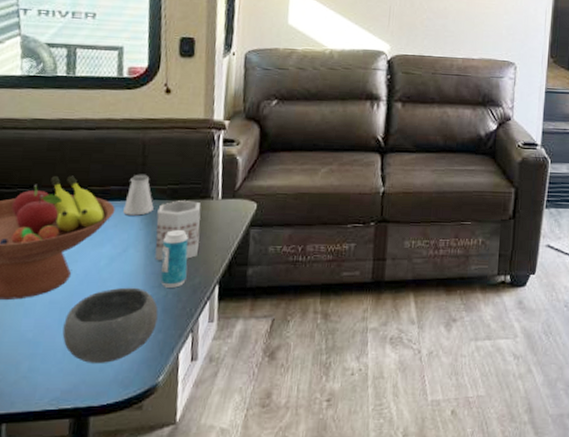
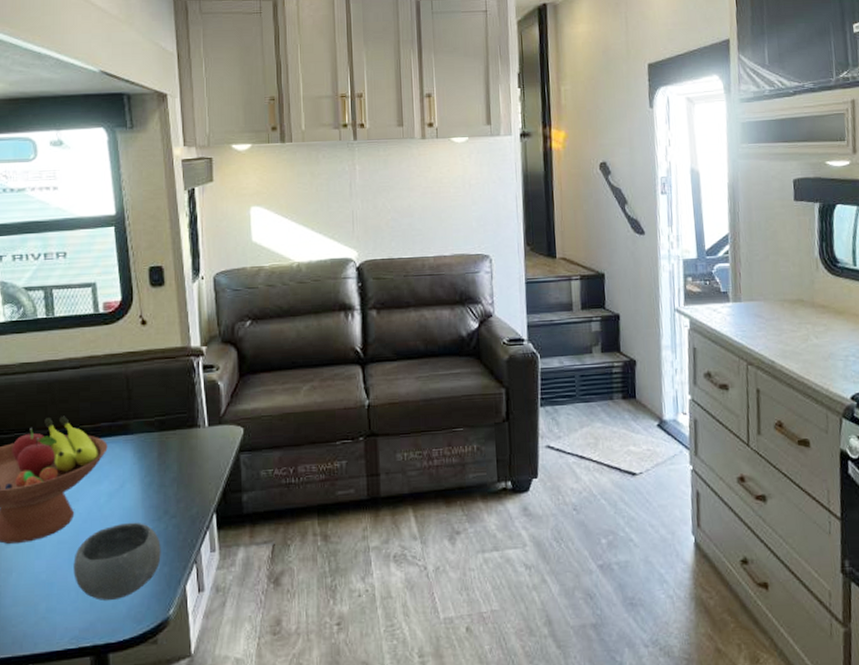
saltshaker: present [123,174,154,216] -> none [116,408,144,451]
mug: present [154,201,201,260] -> none [148,431,192,493]
beverage can: present [160,229,189,288] -> none [156,460,184,520]

